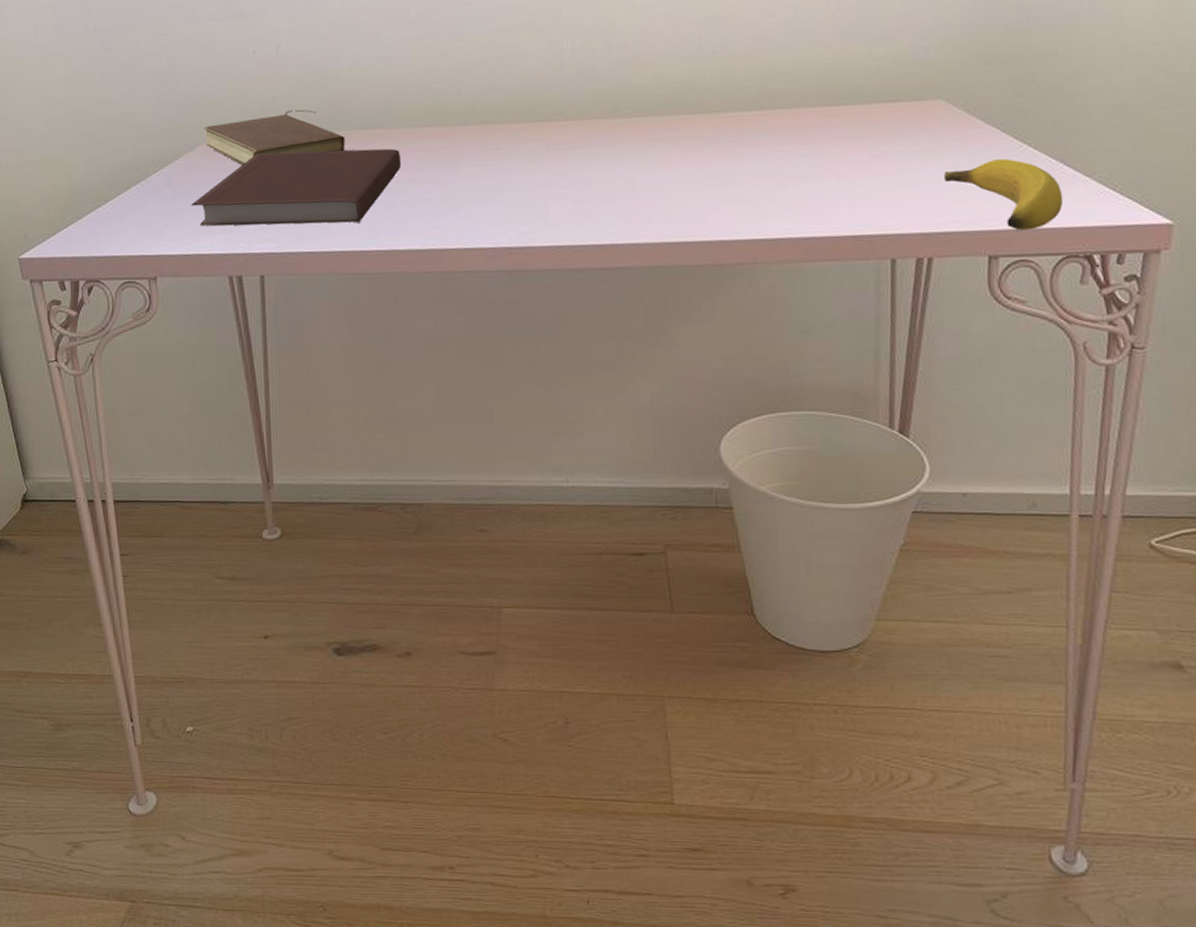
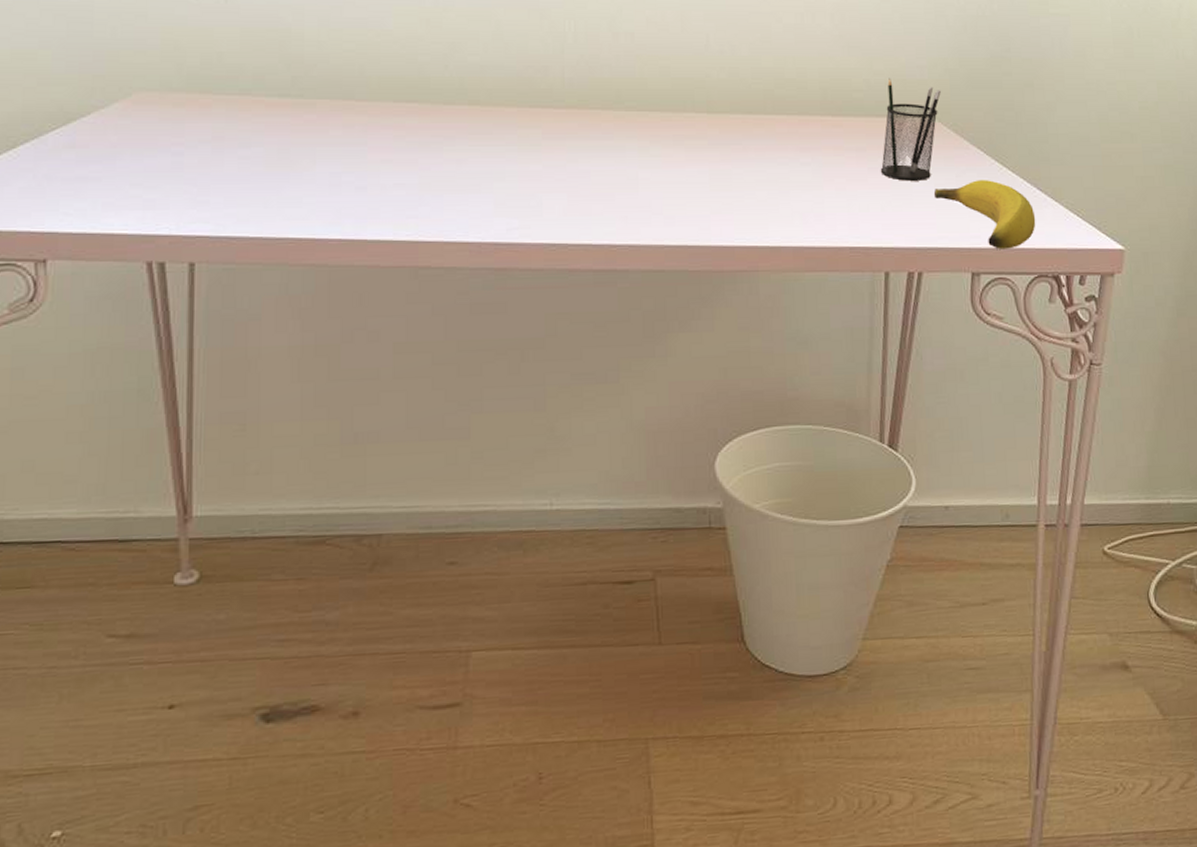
notebook: present [191,148,401,226] -> none [100,116,374,207]
book: present [204,109,345,165] -> none [124,69,307,130]
pencil holder: none [883,62,951,166] -> present [880,77,942,181]

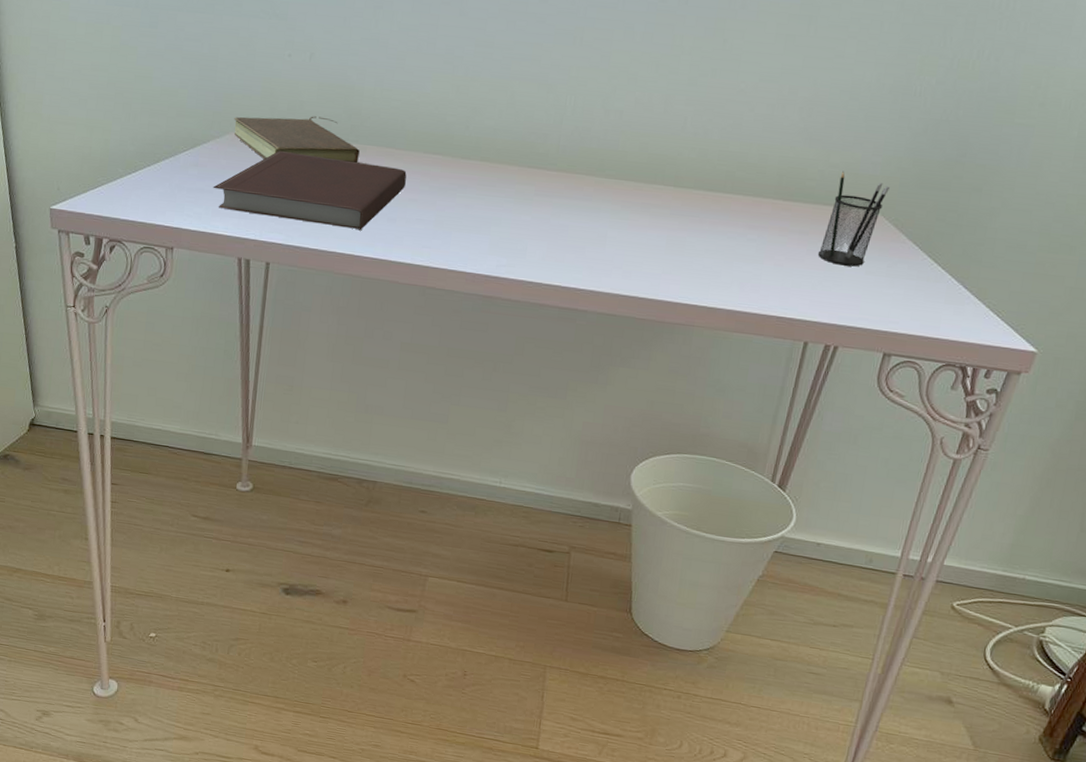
notebook: none [100,116,374,207] -> present [213,150,407,231]
book: none [124,69,307,130] -> present [234,116,360,163]
banana: present [933,180,1036,249] -> none [862,272,956,337]

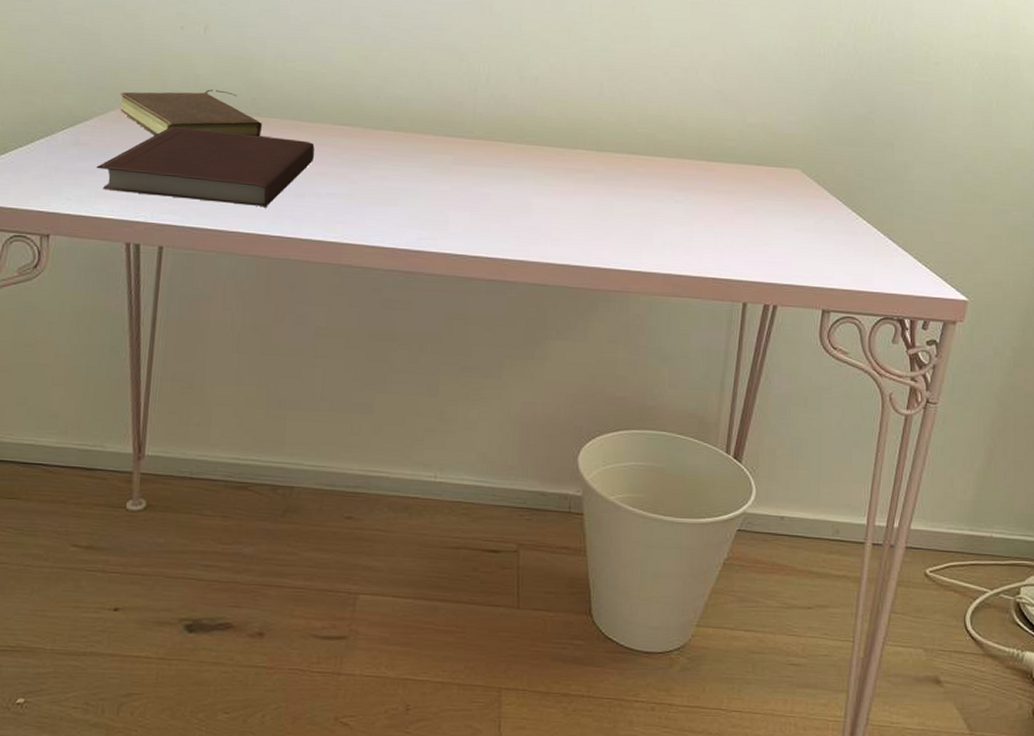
pencil holder: present [817,170,891,267] -> none [746,130,808,224]

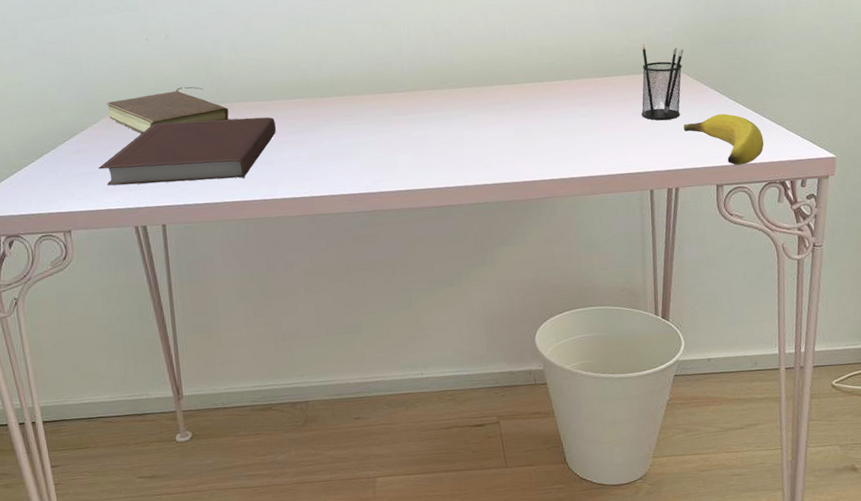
pencil holder: none [746,130,808,224] -> present [641,43,684,121]
banana: none [793,227,886,292] -> present [683,113,764,166]

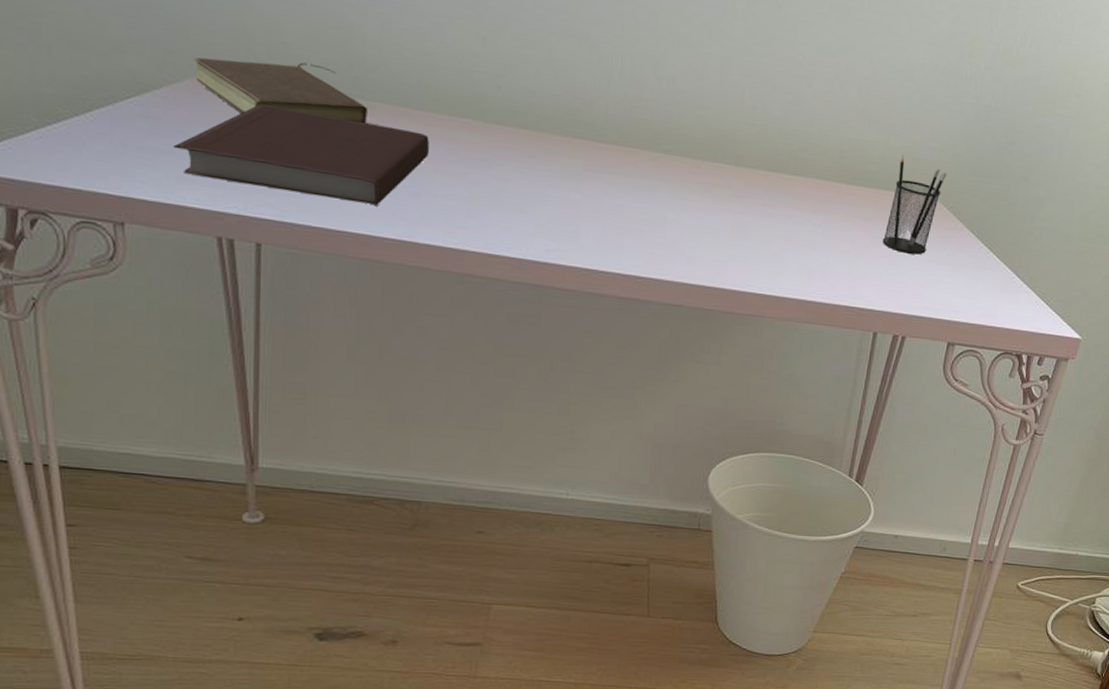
banana: present [683,113,764,166] -> none [925,260,1011,326]

